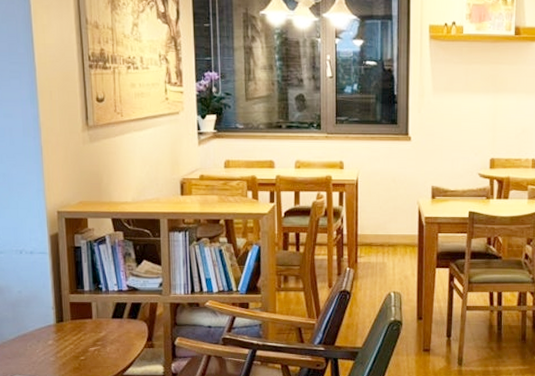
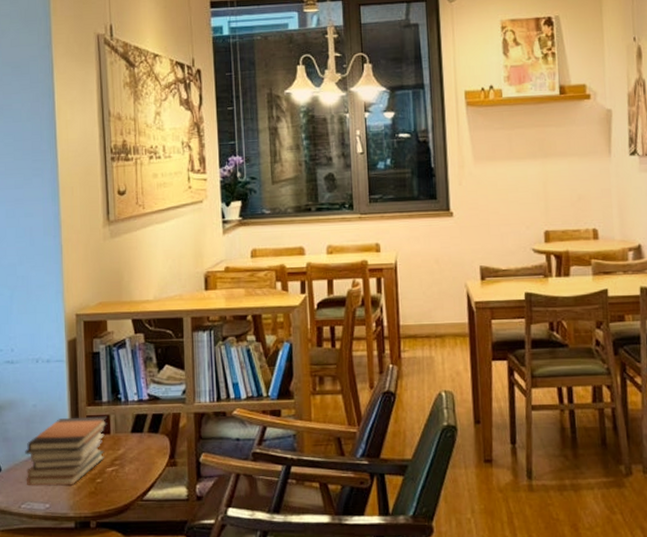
book stack: none [12,303,90,362] -> present [25,416,108,486]

